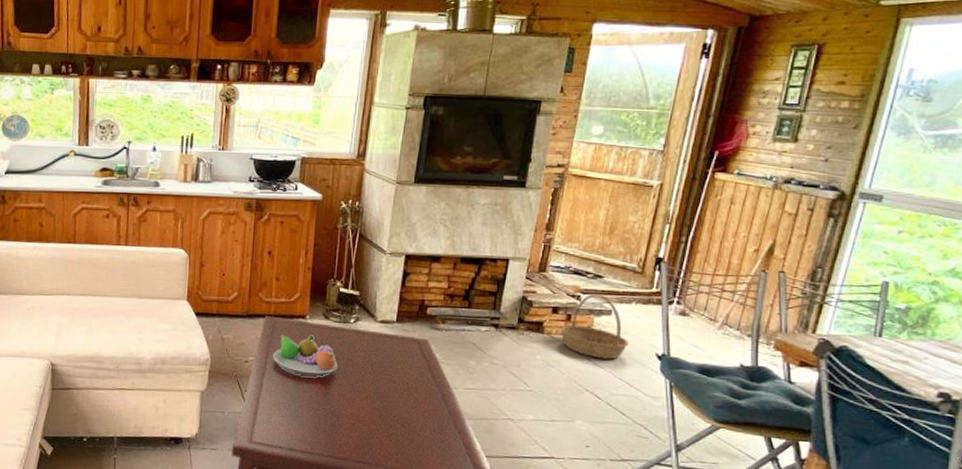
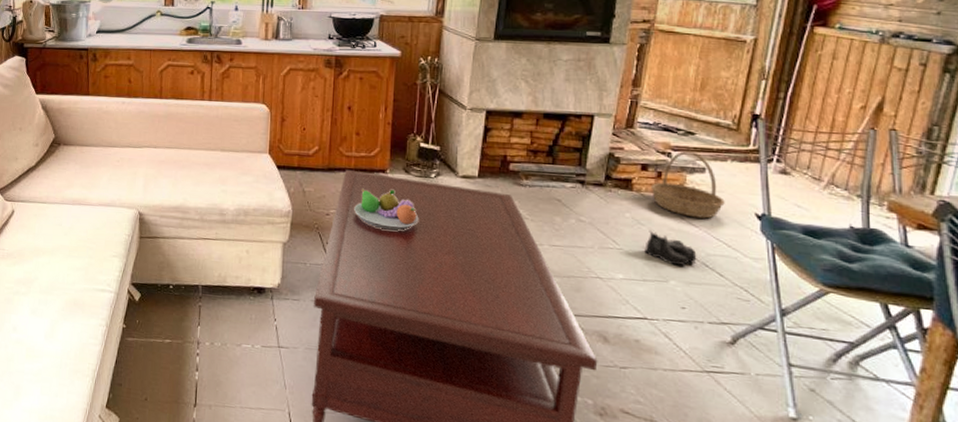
boots: none [553,371,602,406] -> present [644,230,697,266]

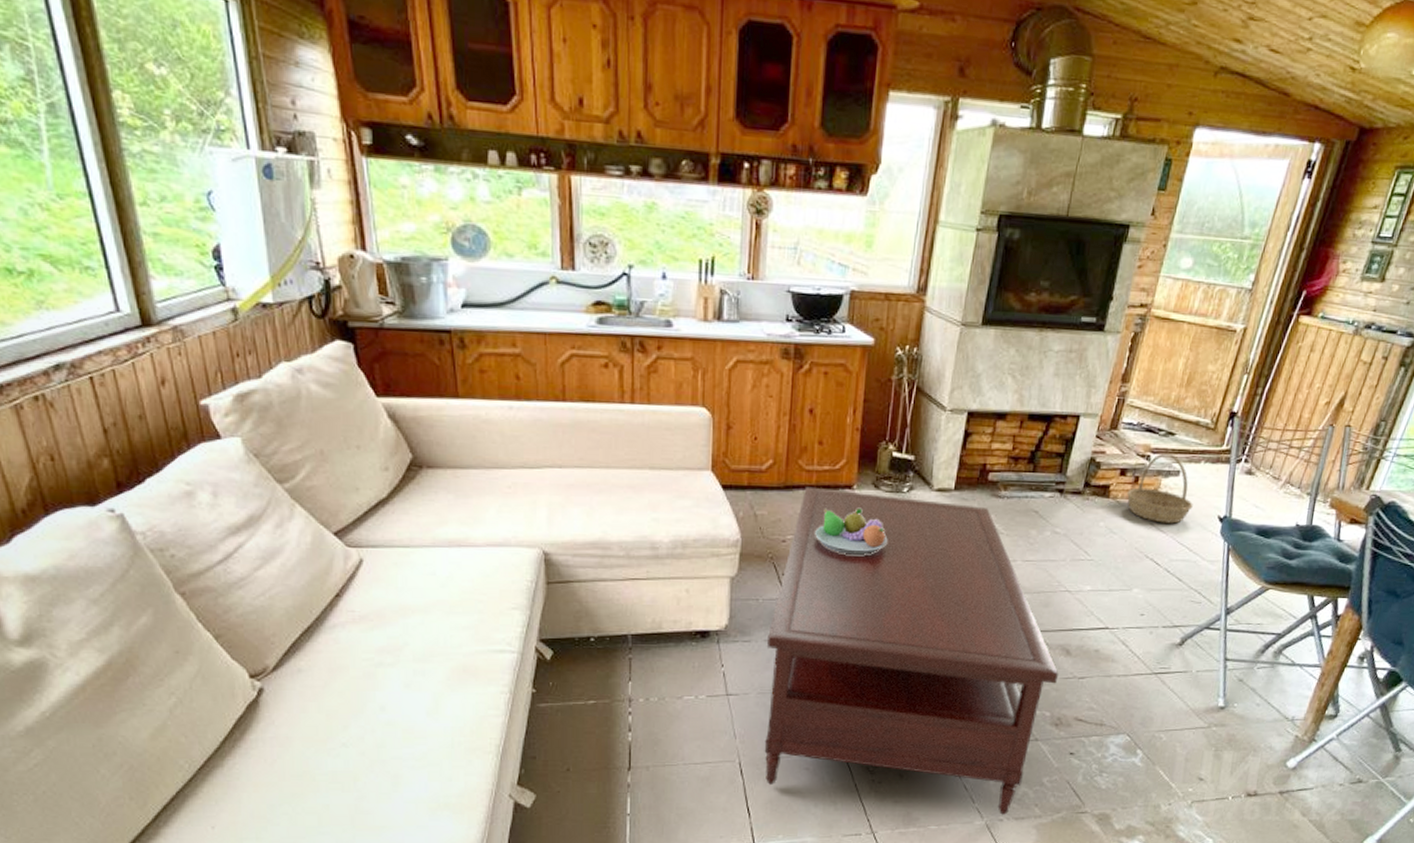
boots: present [644,230,697,266] -> none [1113,538,1161,574]

